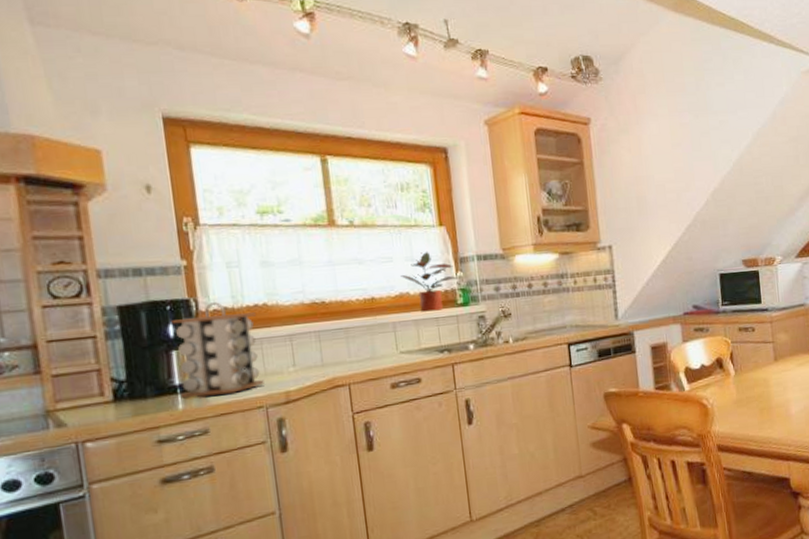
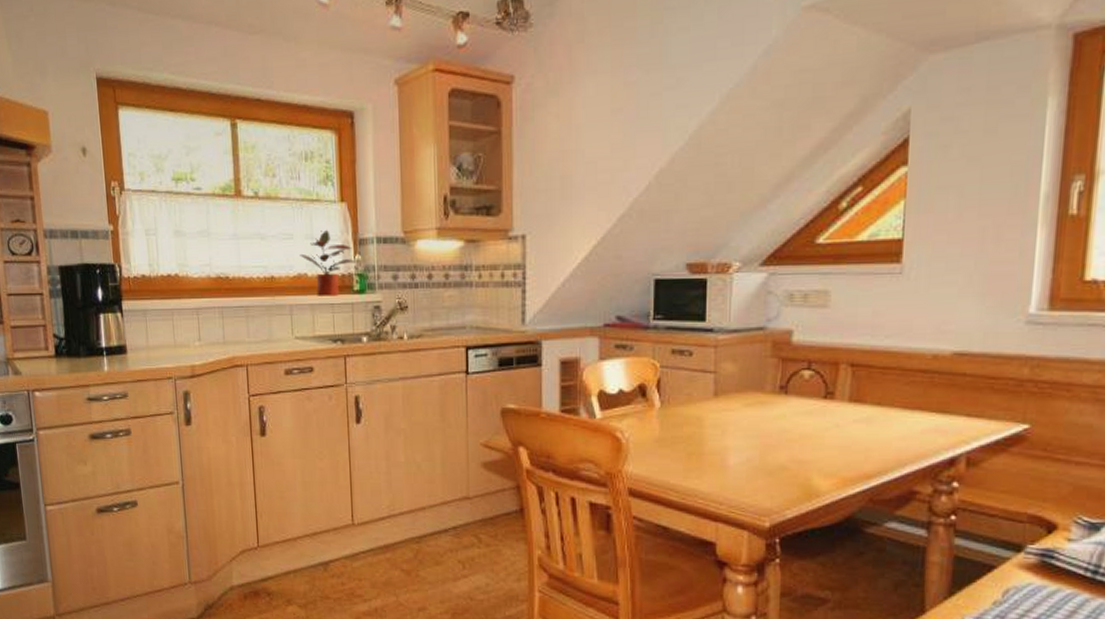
spice rack: present [172,302,264,398] -> none [100,269,174,362]

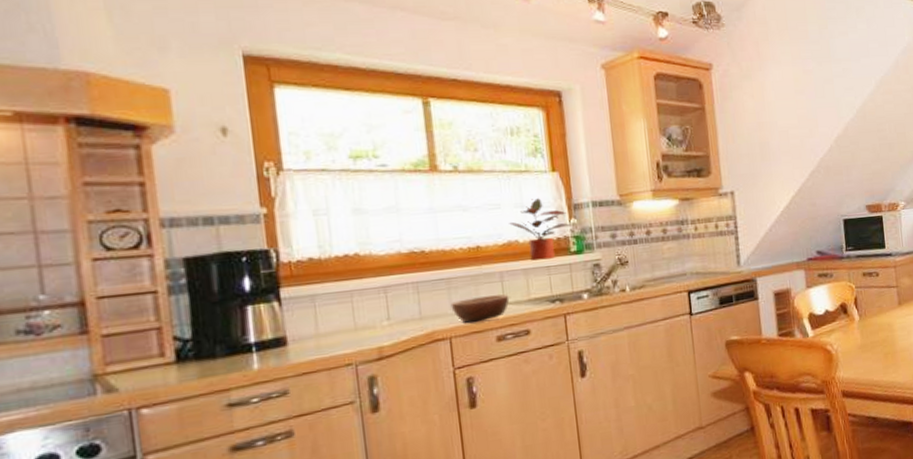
bowl: none [248,328,297,352] -> present [450,294,510,323]

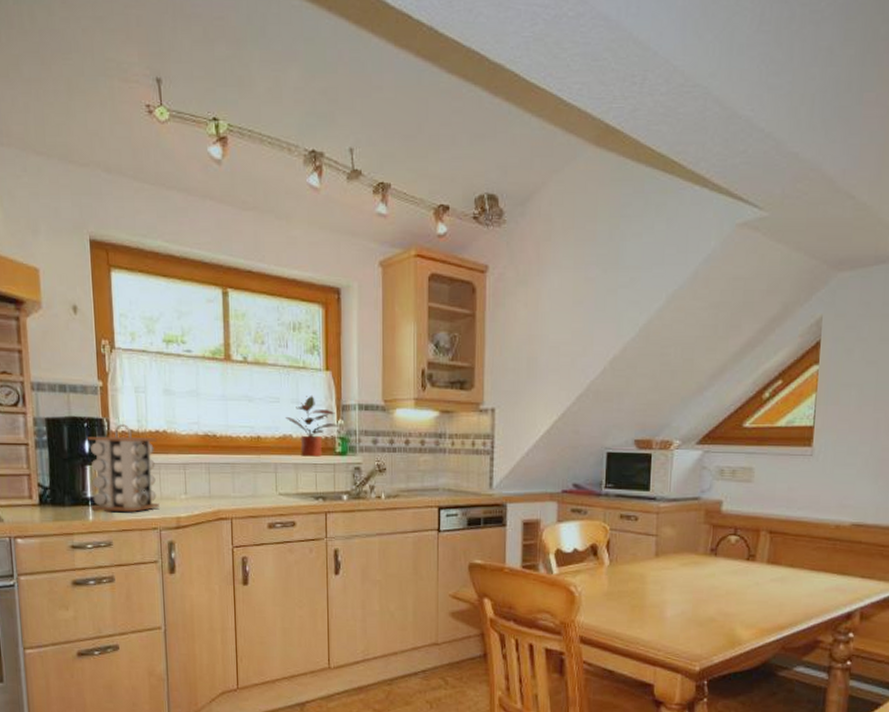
spice rack: none [248,252,354,356] -> present [88,424,160,513]
bowl: present [450,294,510,323] -> none [233,484,281,507]

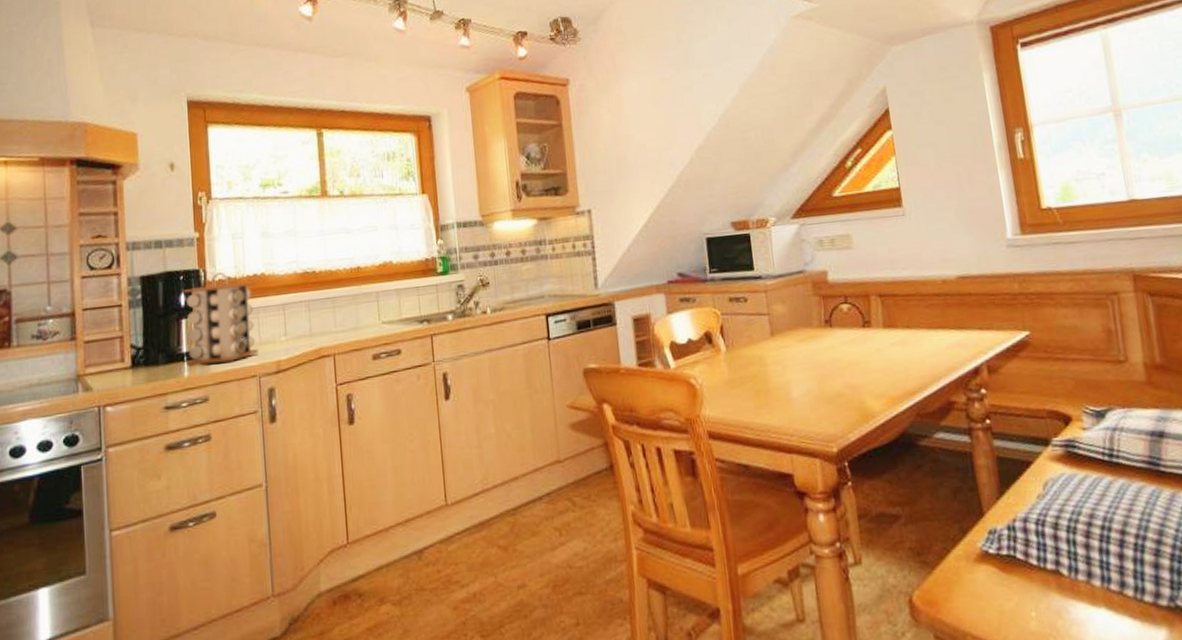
potted plant: present [285,395,338,457] -> none [385,219,438,281]

